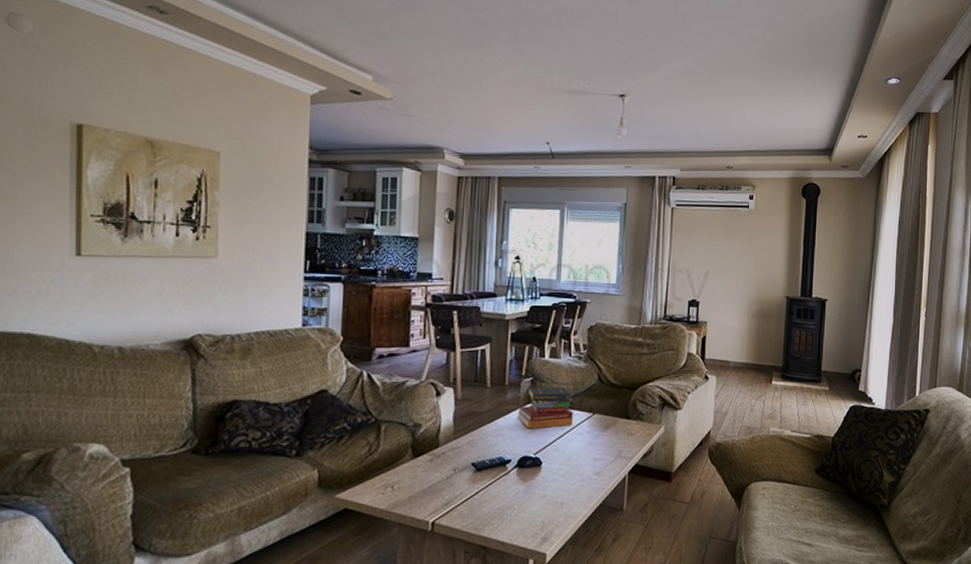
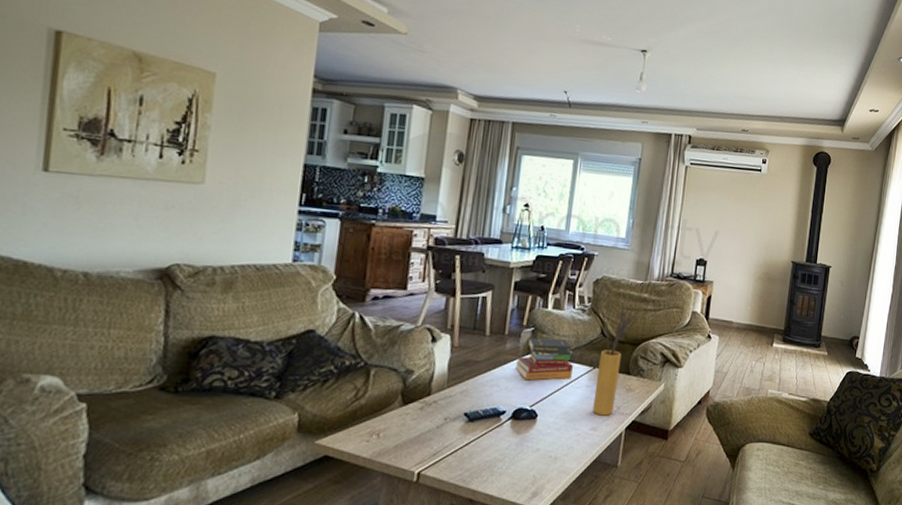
vase: none [595,346,636,461] -> present [592,300,641,416]

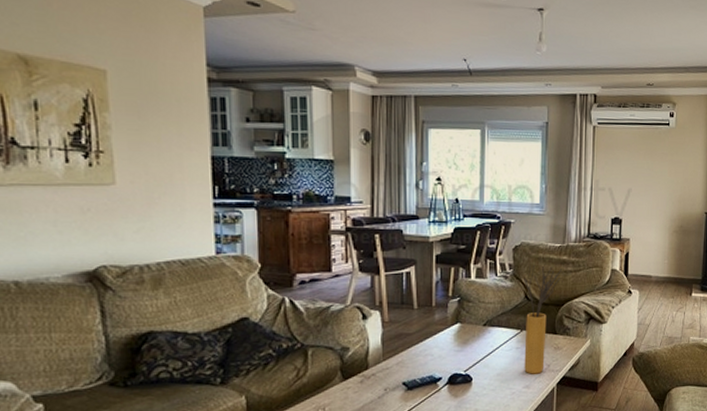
books: present [515,337,574,381] -> none [446,306,501,348]

